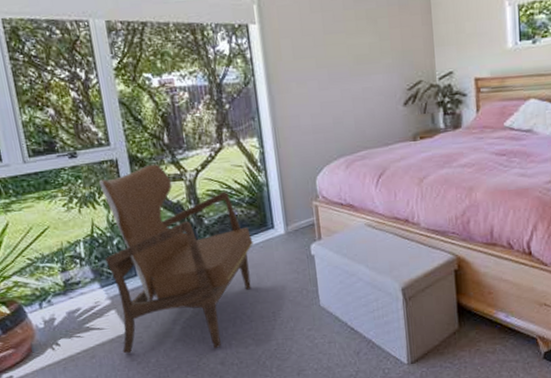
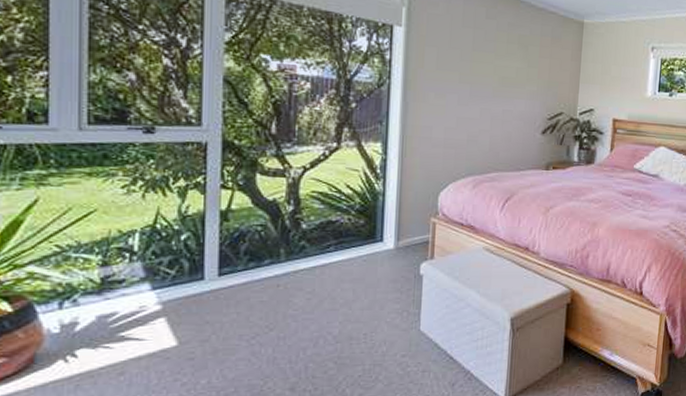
armchair: present [99,164,254,354] -> none [165,154,357,372]

